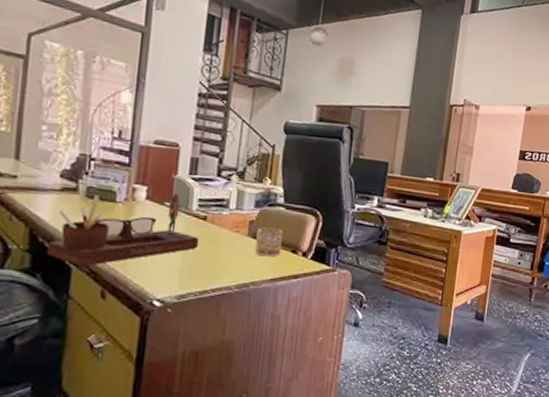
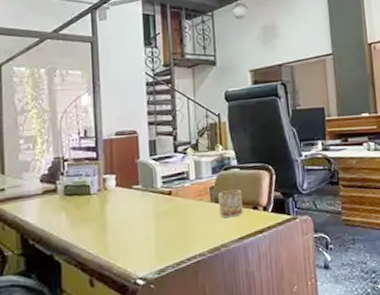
desk organizer: present [46,193,200,266] -> none [37,175,169,261]

